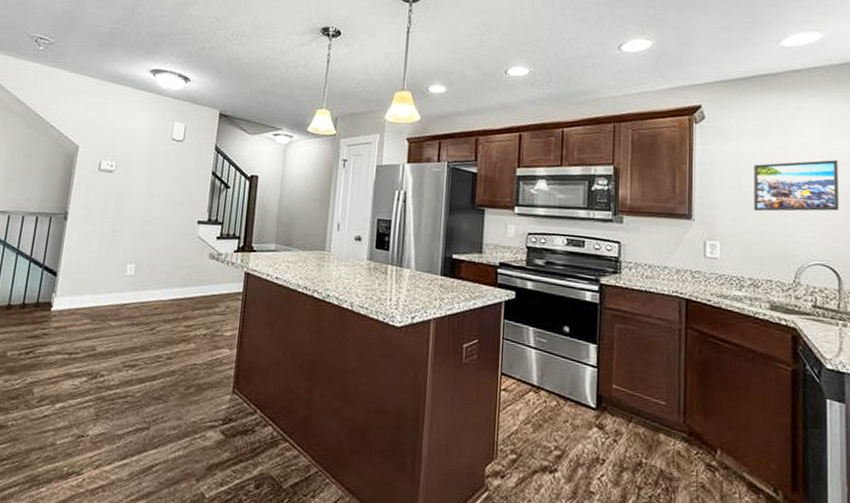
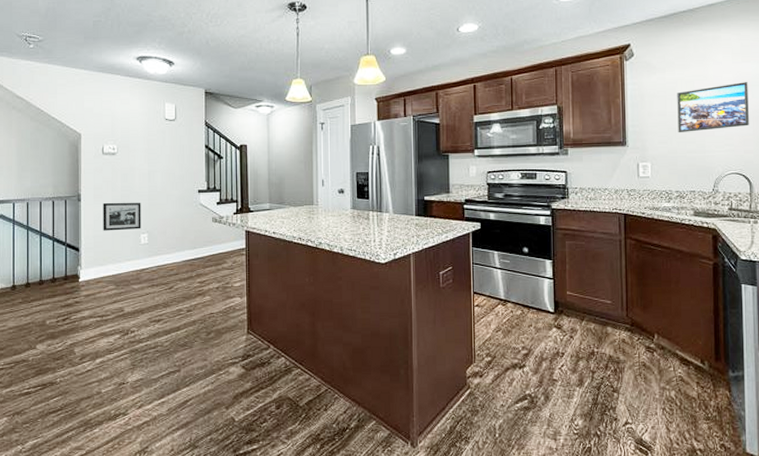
picture frame: none [86,225,133,258] -> present [103,203,141,231]

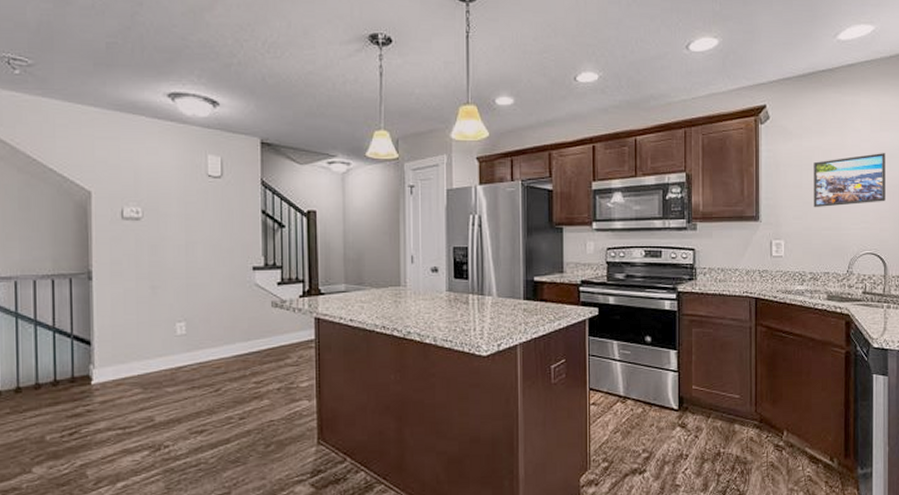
picture frame: present [103,203,141,231] -> none [123,283,177,319]

